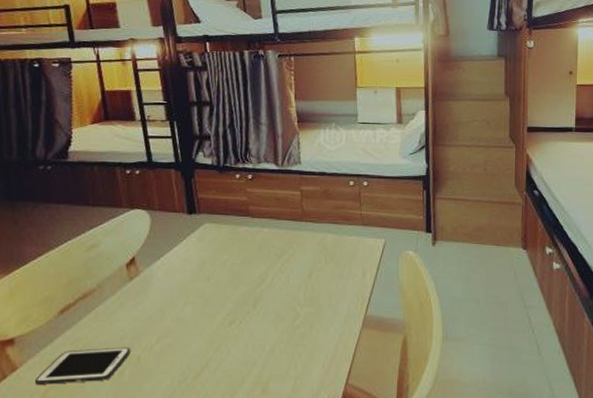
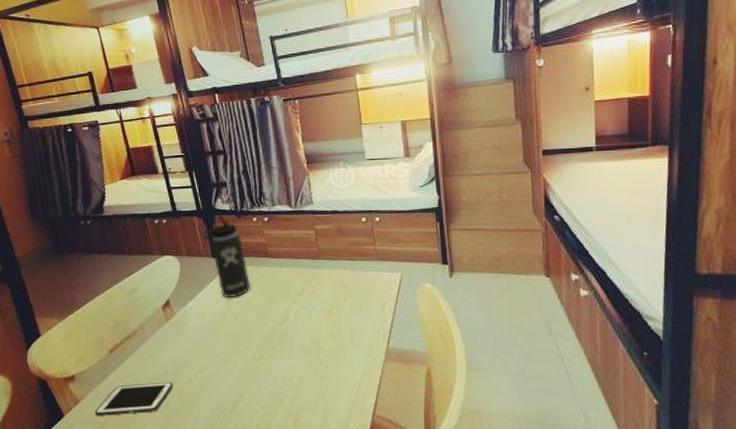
thermos bottle: none [179,168,228,257] -> present [202,214,251,297]

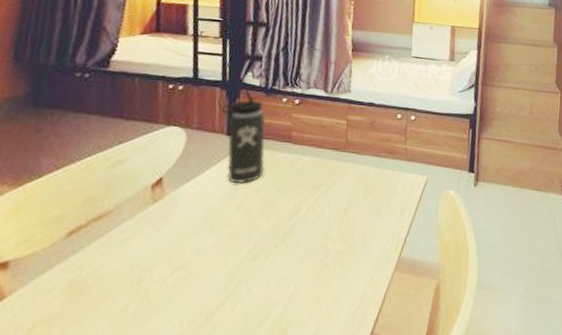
cell phone: present [94,382,173,416] -> none [22,278,141,319]

